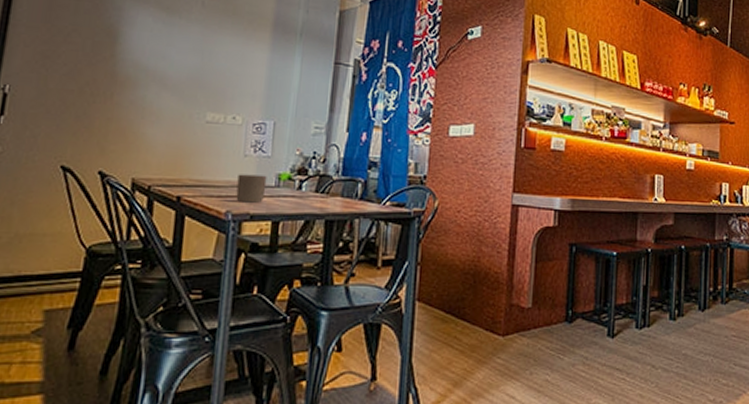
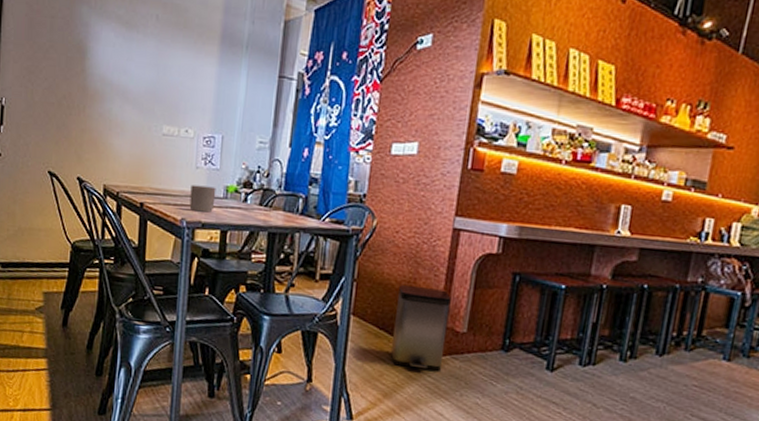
pedal bin: none [458,265,515,352] -> present [390,285,451,372]

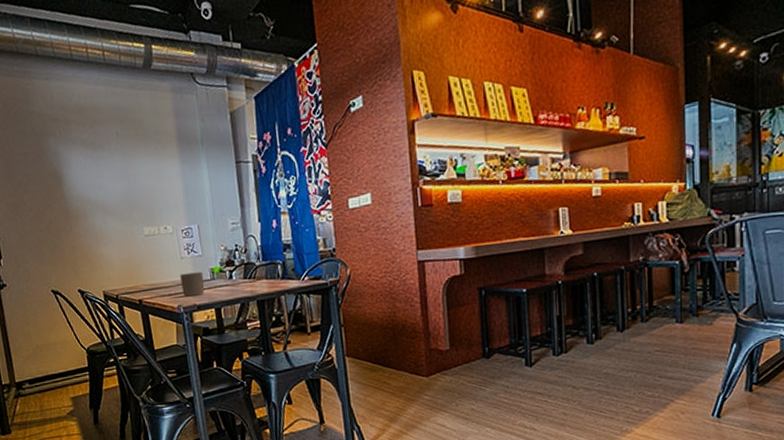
pedal bin: present [390,285,451,372] -> none [382,317,435,392]

